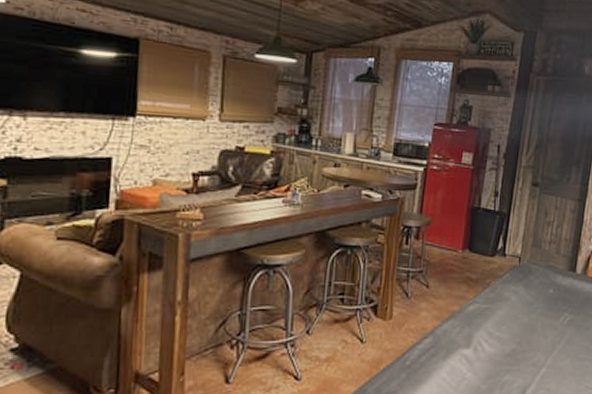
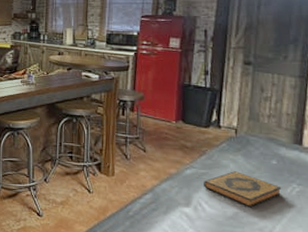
hardback book: none [485,304,556,342] -> present [204,171,282,208]

